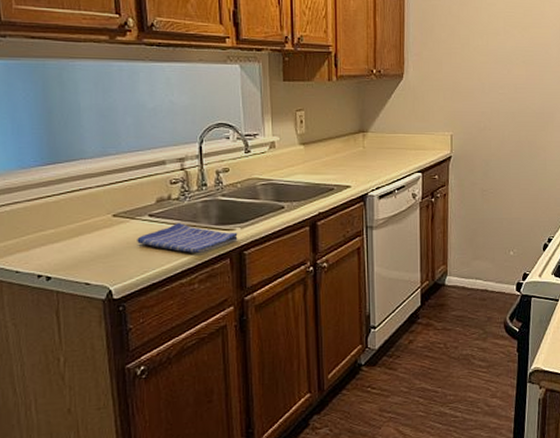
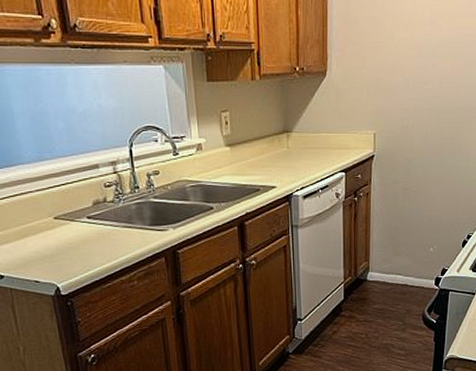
dish towel: present [137,223,238,253] -> none [78,224,171,252]

